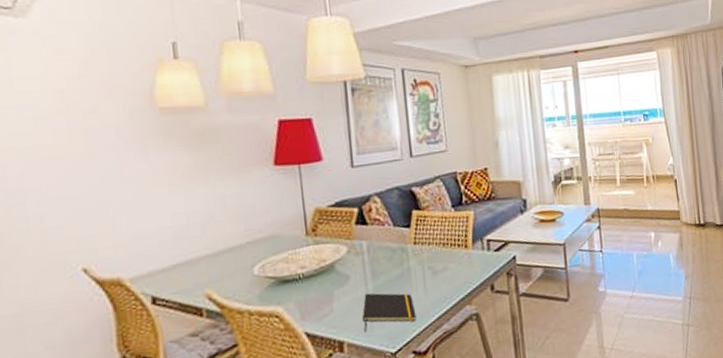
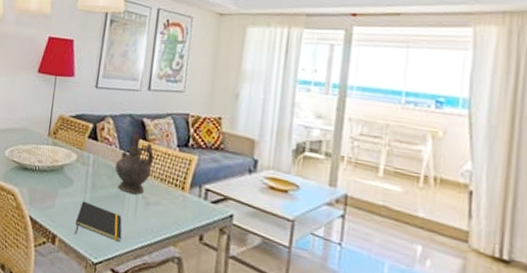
ceremonial vessel: none [392,205,432,269] -> present [114,133,154,195]

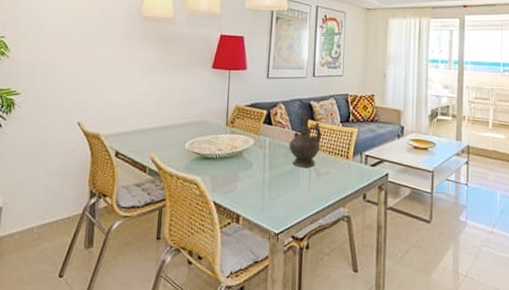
notepad: present [75,201,122,242] -> none [256,180,299,212]

